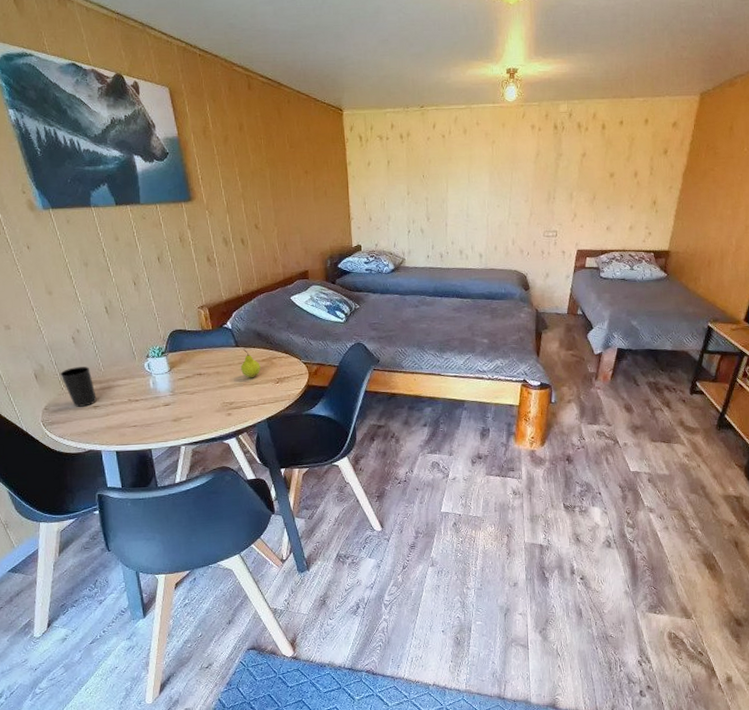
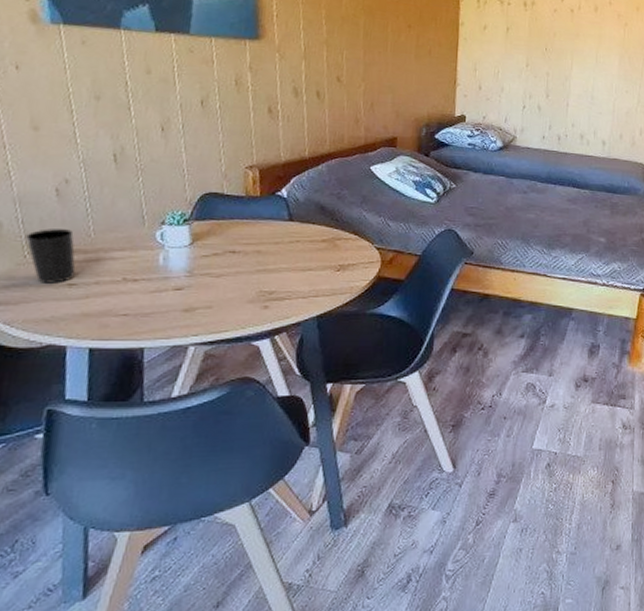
fruit: present [241,349,261,378] -> none [291,225,319,262]

